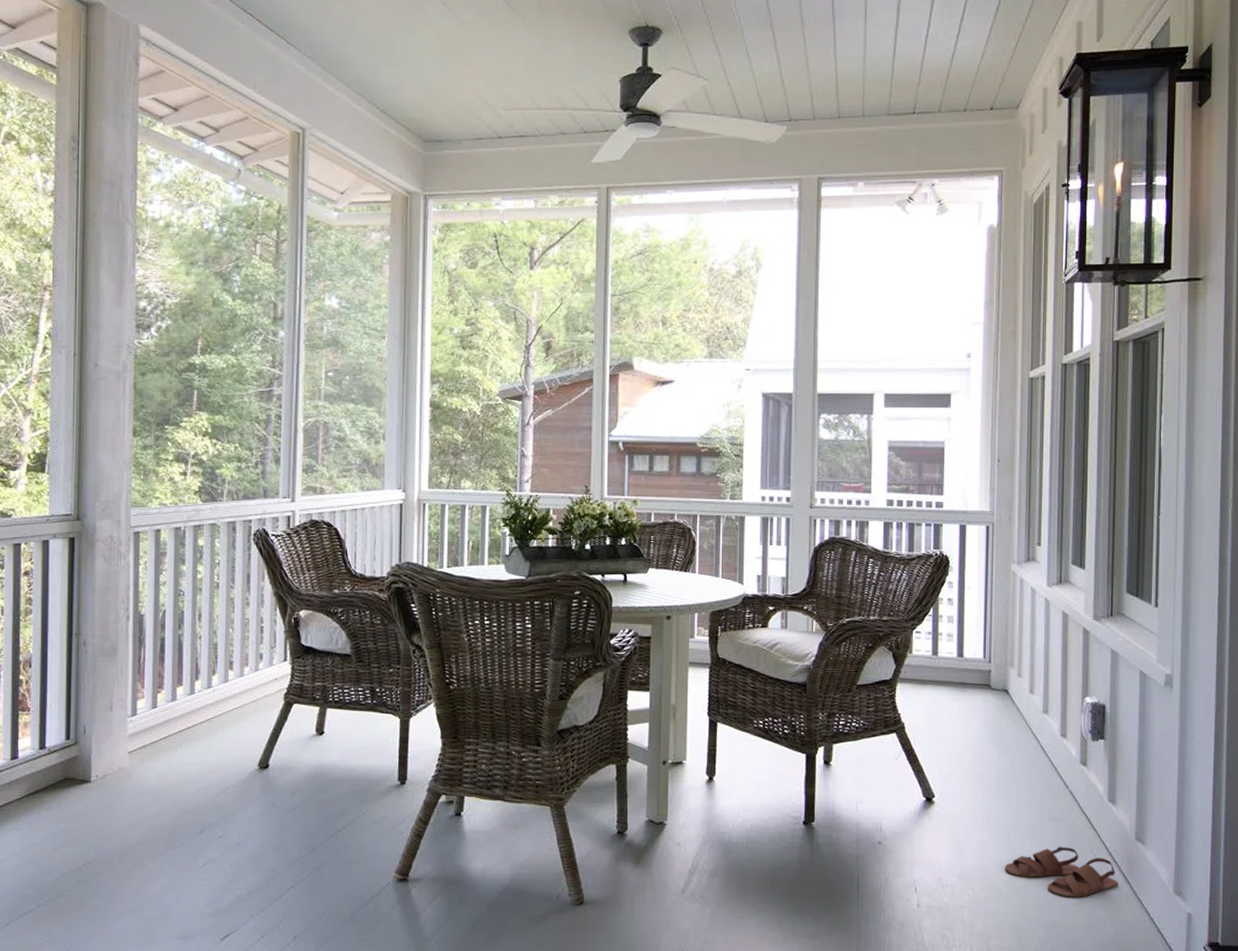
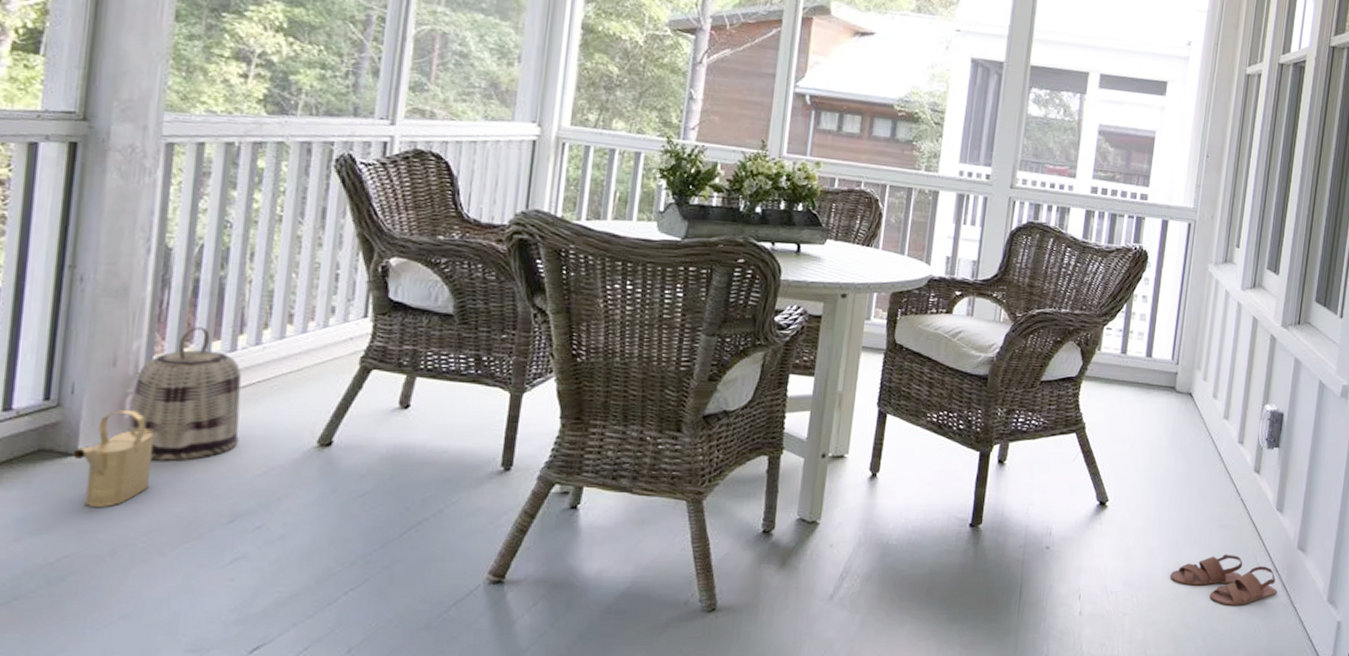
watering can: none [87,744,143,822] -> present [72,409,155,507]
basket: none [123,676,201,784] -> present [127,327,241,461]

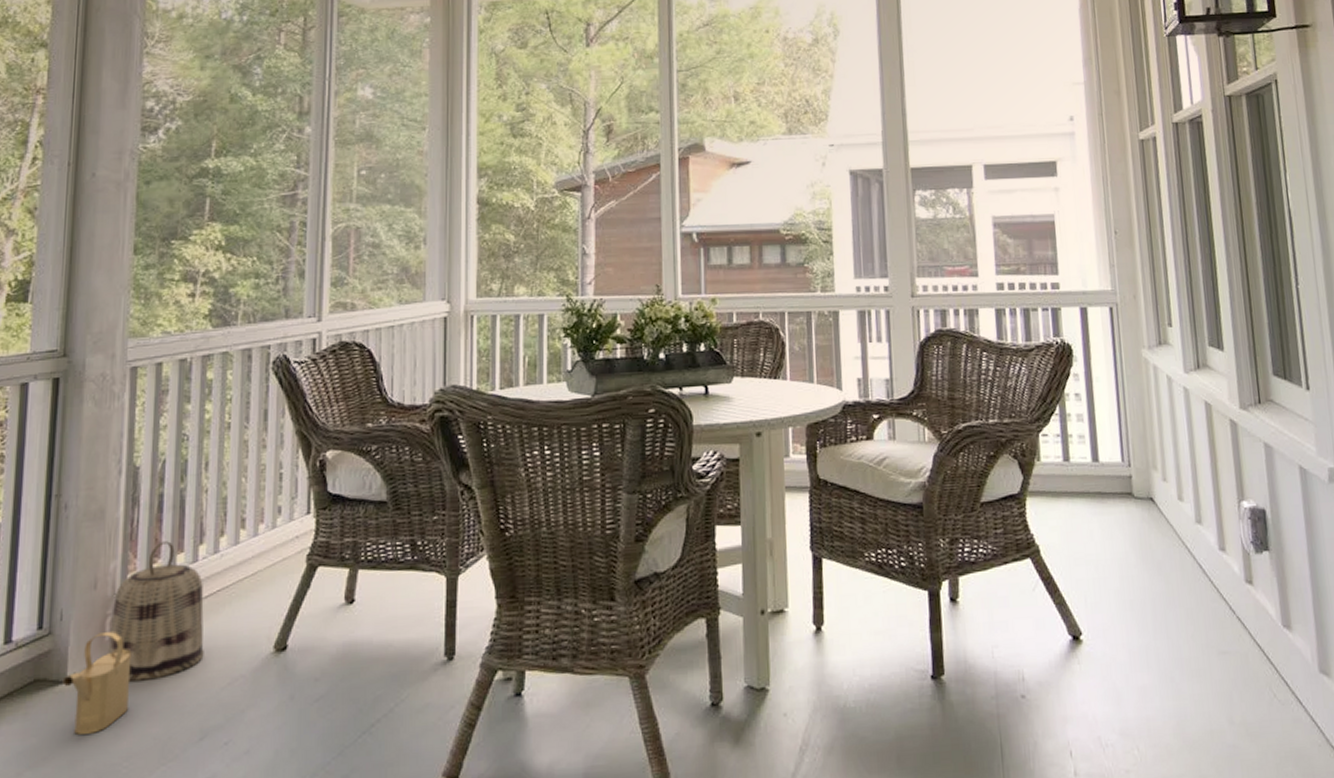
sandal: present [1170,554,1278,605] -> none [1171,686,1307,751]

